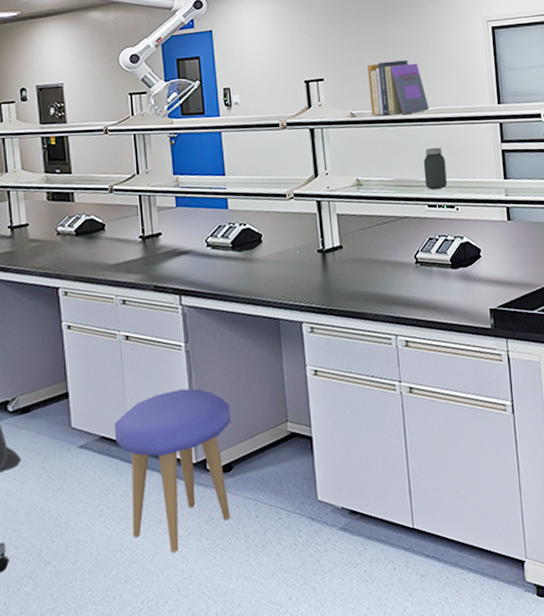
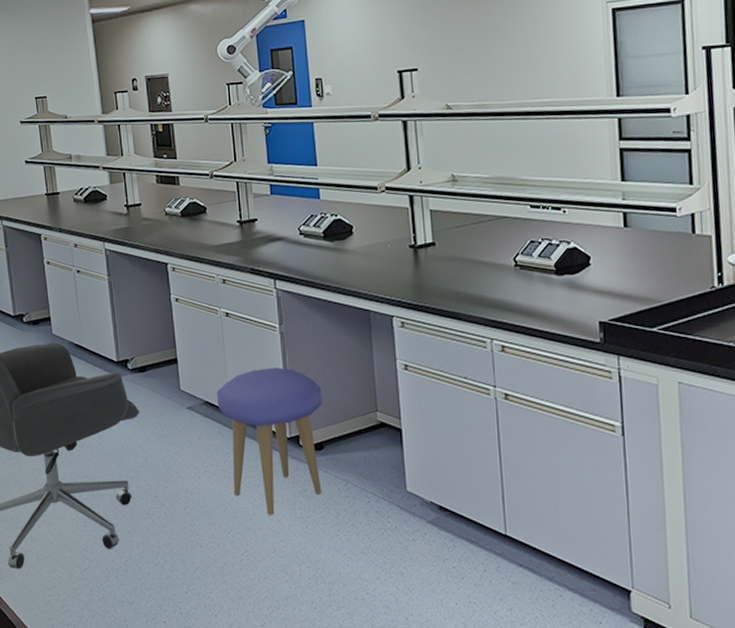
books: present [367,60,429,116] -> none [465,48,534,108]
jar: present [423,147,447,189] -> none [526,143,553,189]

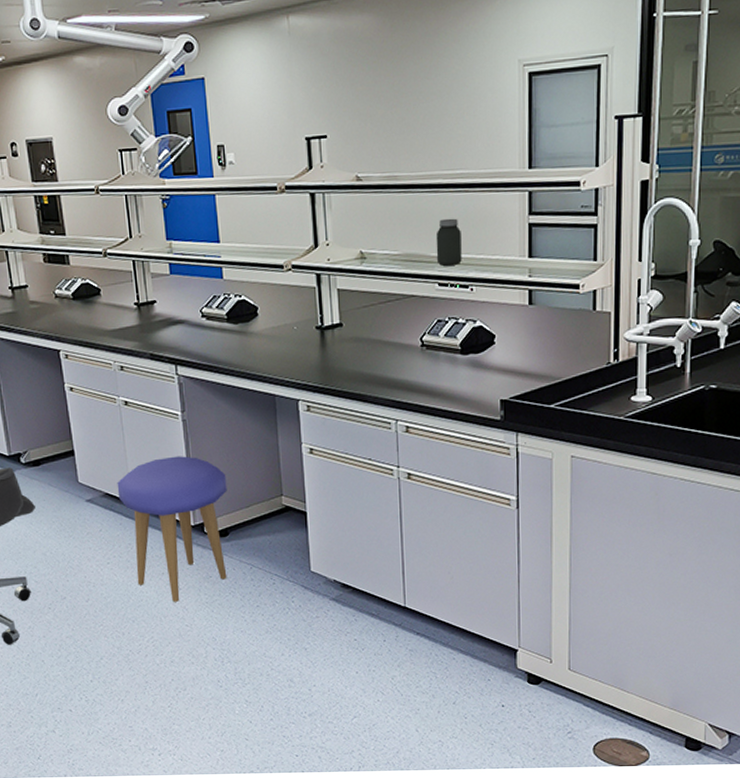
jar: none [526,143,553,189] -> present [436,218,462,266]

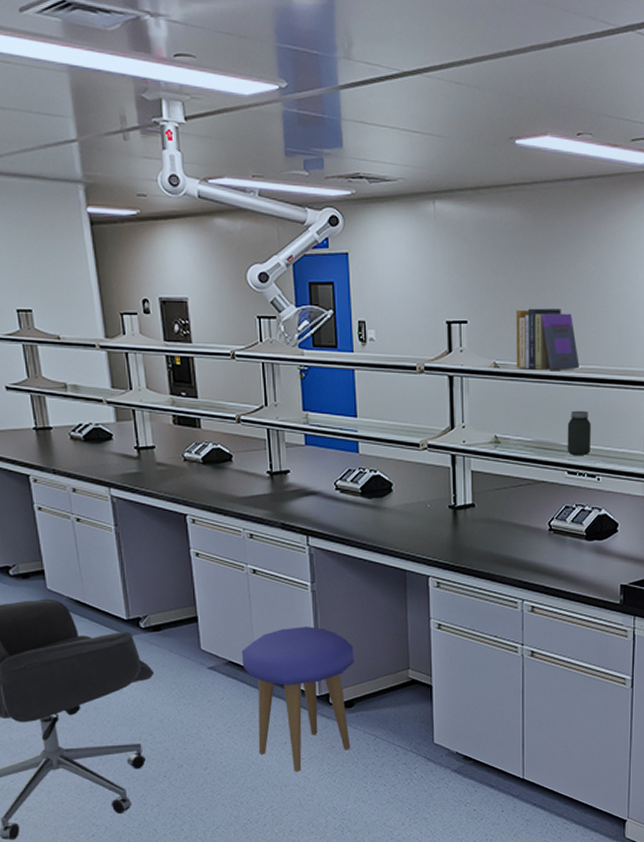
books: none [377,114,446,180] -> present [516,308,580,371]

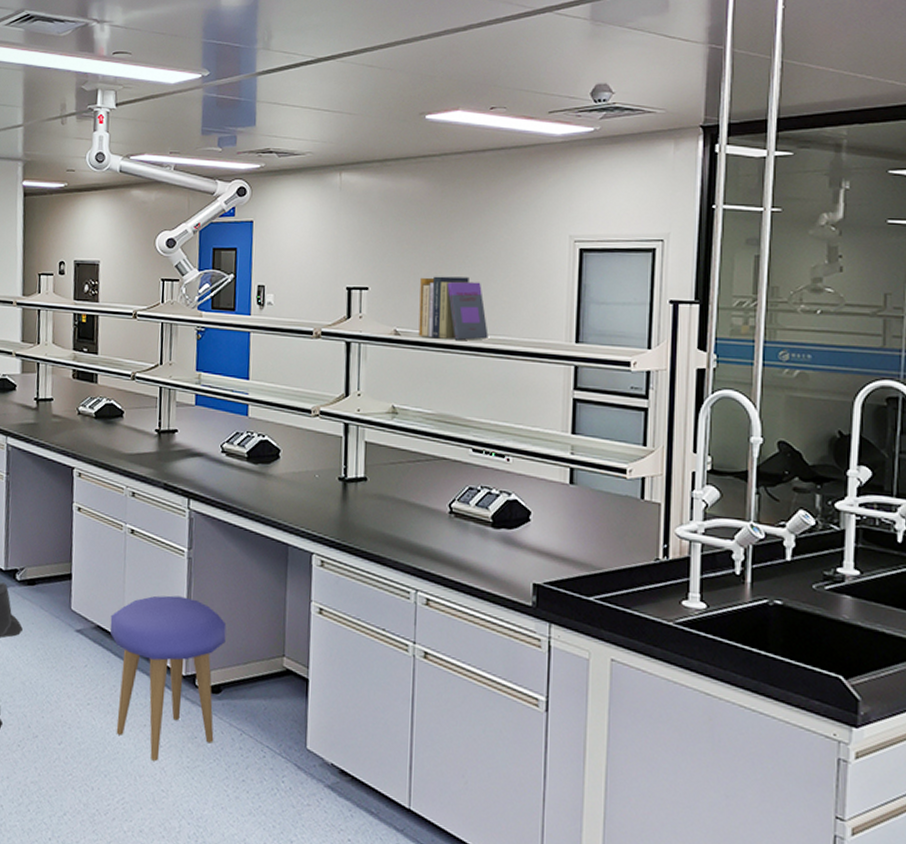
jar: present [567,410,591,455] -> none [472,383,500,432]

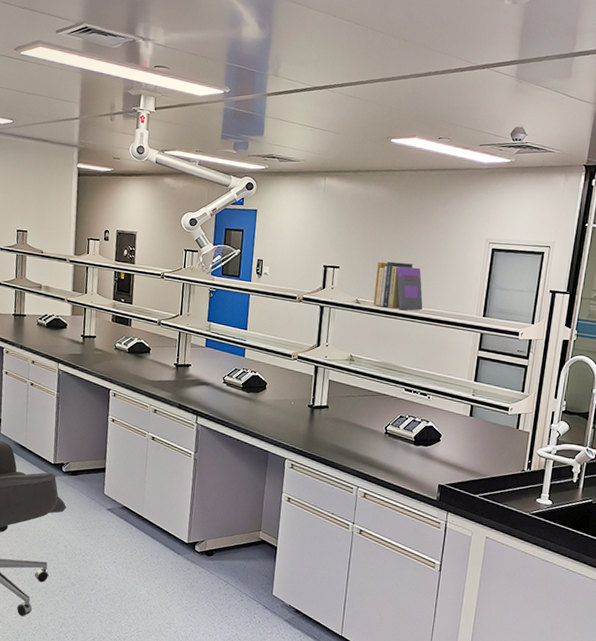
stool: present [110,595,227,761] -> none [133,485,220,603]

